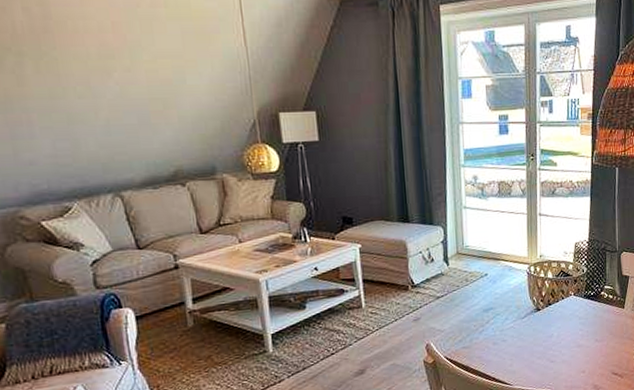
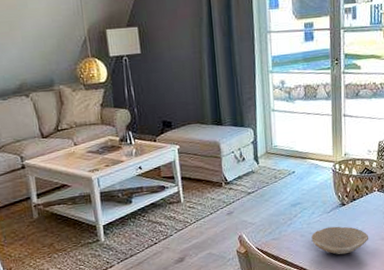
bowl: none [504,333,565,364] -> present [311,226,369,255]

